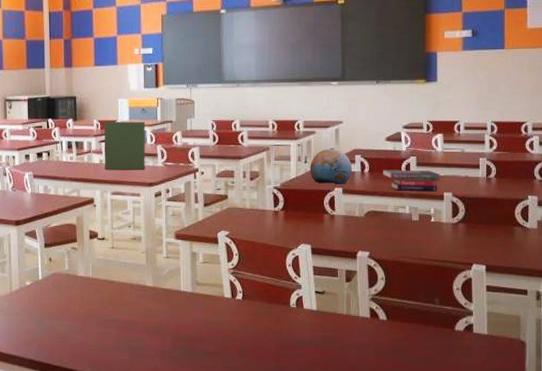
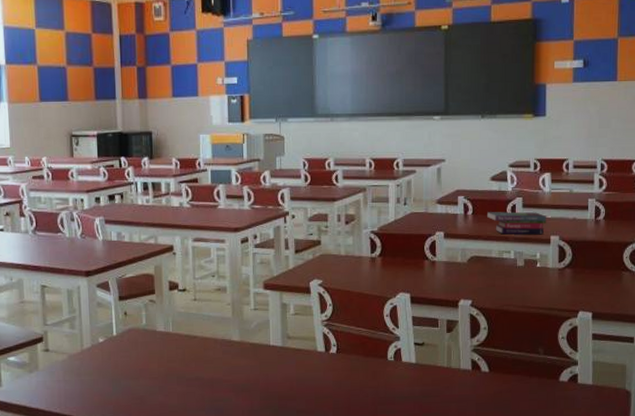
binder: present [104,121,146,171] -> none [184,159,231,215]
globe: present [310,148,352,184] -> none [409,189,454,228]

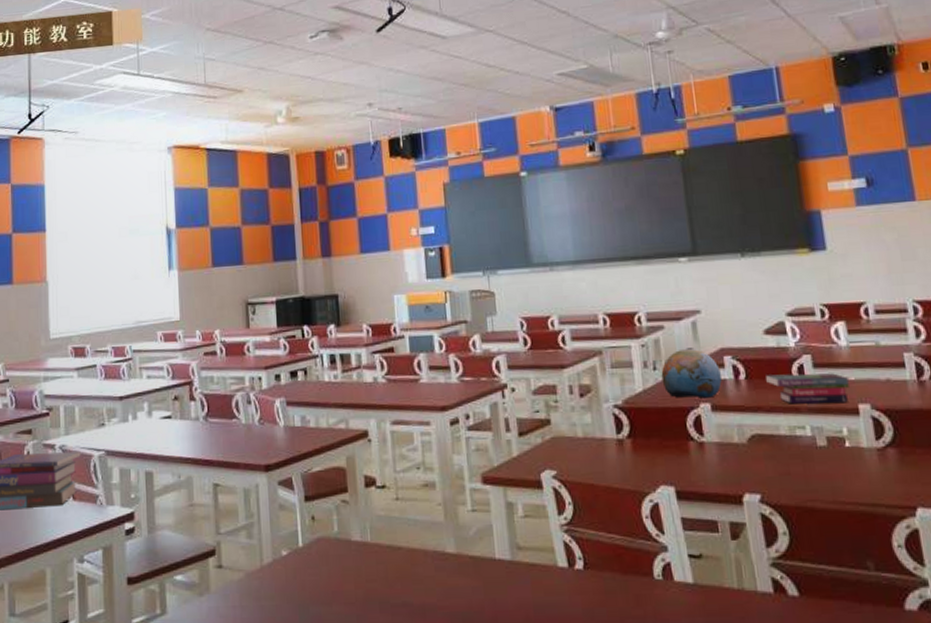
globe: none [409,189,454,228] -> present [661,348,722,398]

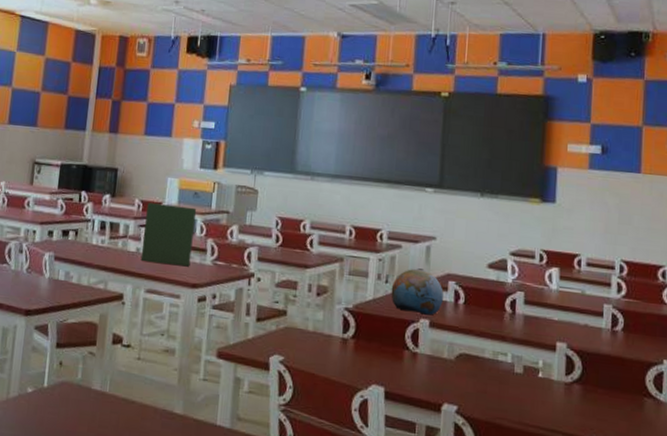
binder: none [377,323,435,392] -> present [140,203,197,267]
books: present [766,373,849,404] -> none [481,304,552,339]

